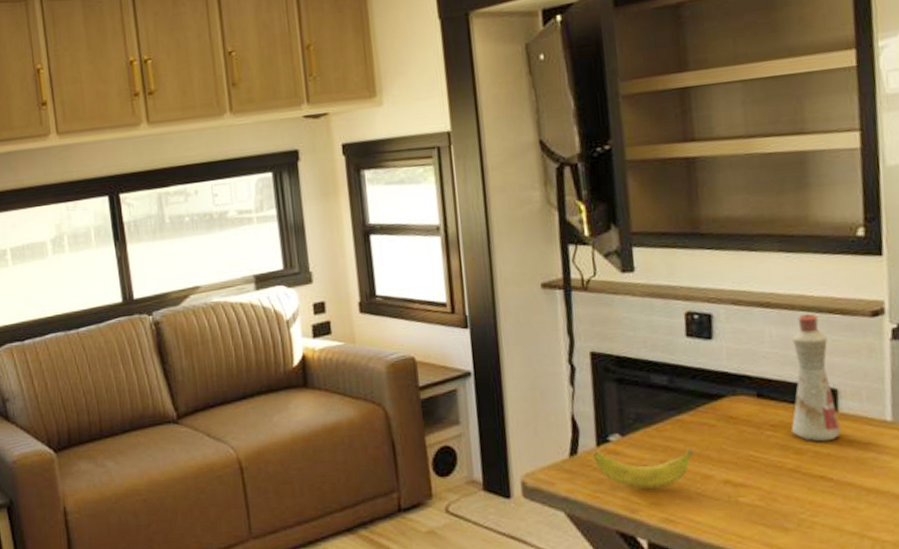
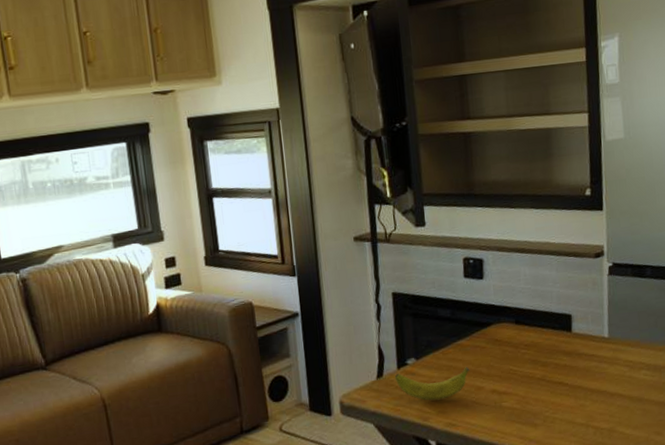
bottle: present [791,312,841,442] -> none [539,256,573,356]

